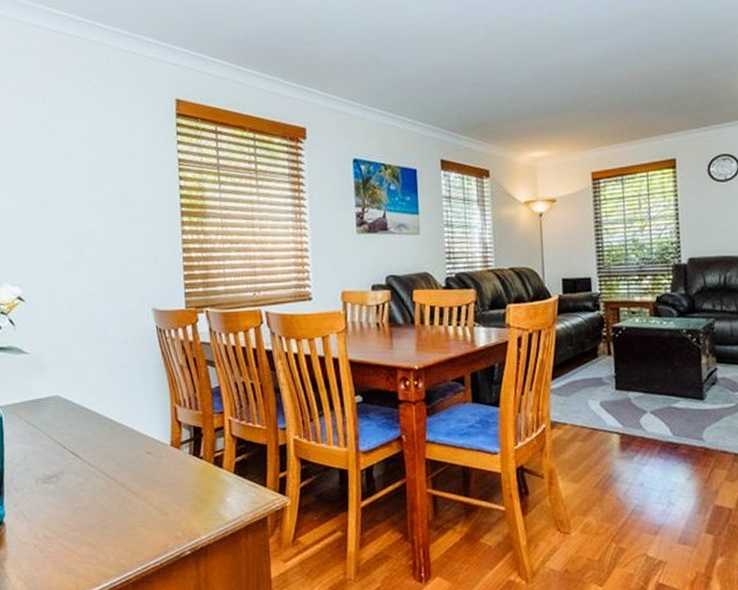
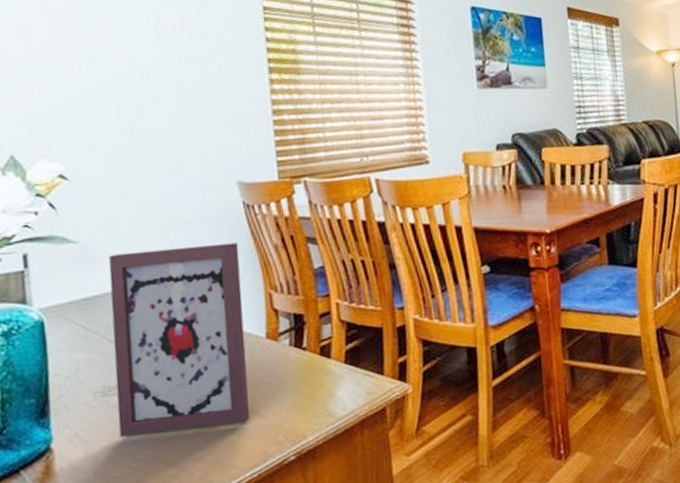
picture frame: none [51,361,155,520] -> present [108,242,250,437]

